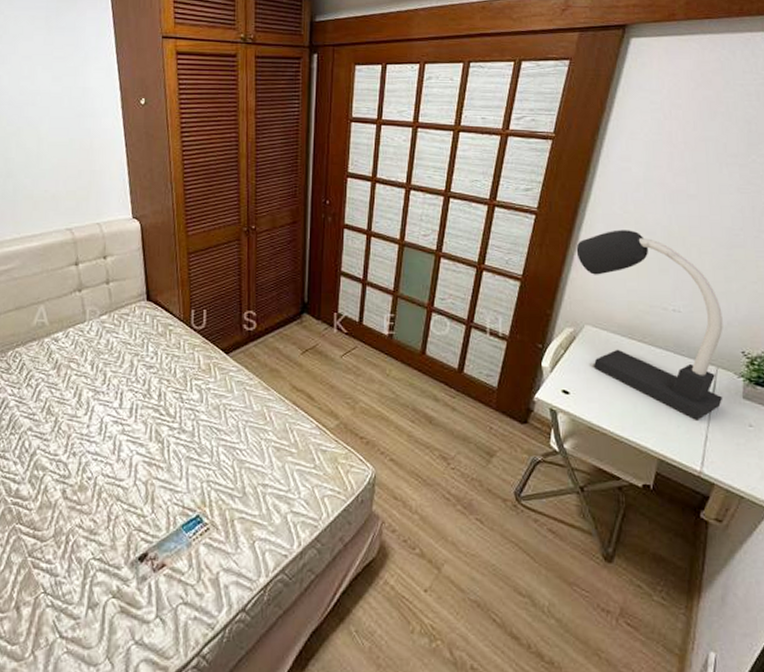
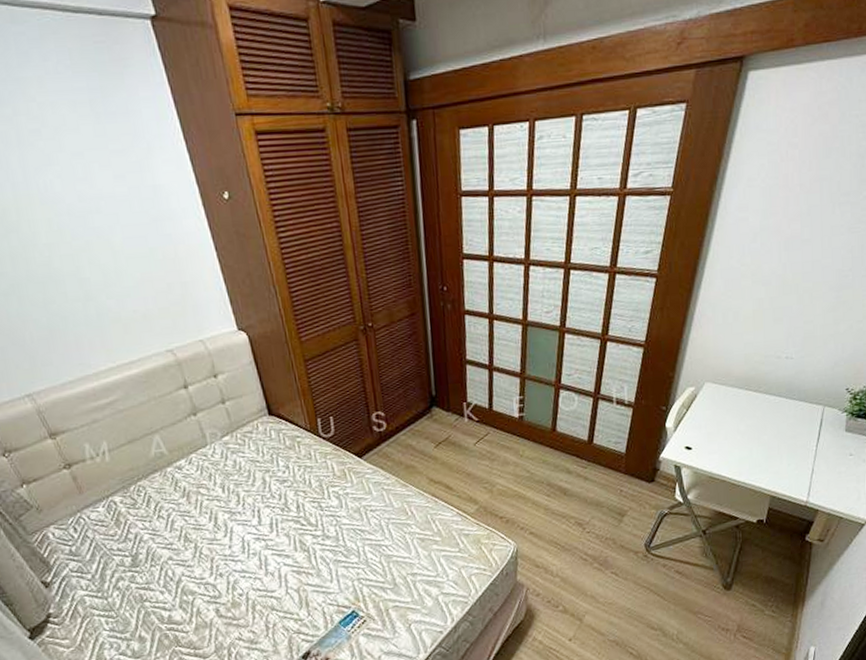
desk lamp: present [576,229,723,420] -> none [696,282,831,457]

